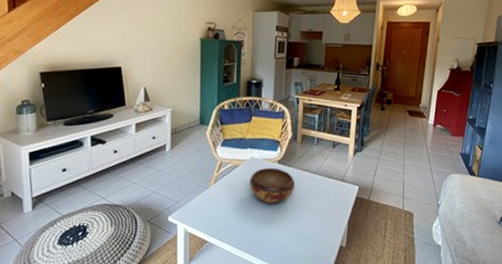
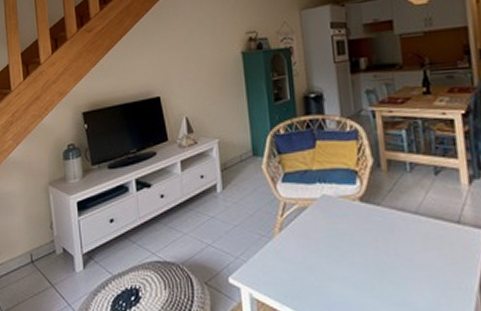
decorative bowl: present [250,168,296,204] -> none [324,209,390,260]

